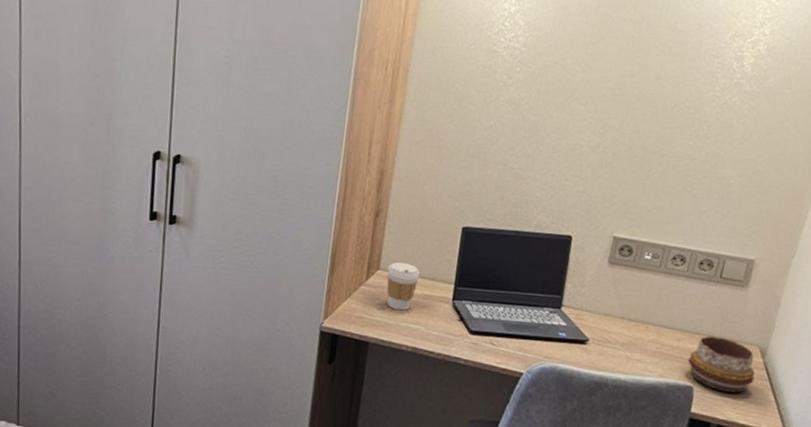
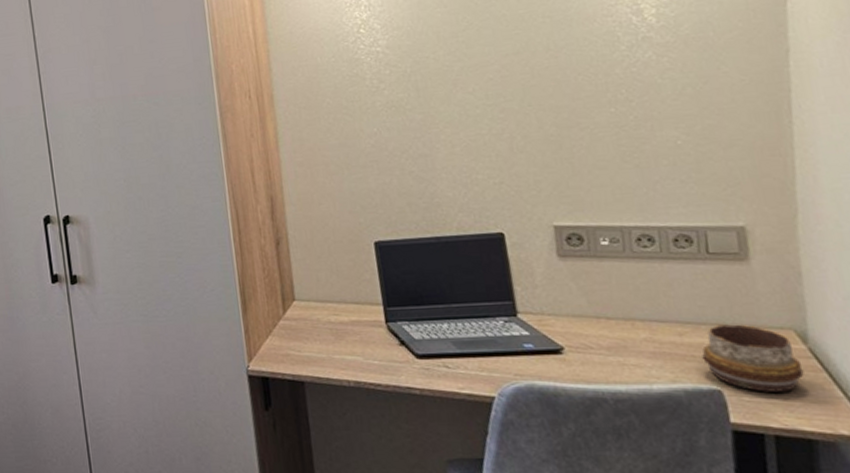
coffee cup: present [386,262,420,311] -> none [303,289,341,342]

